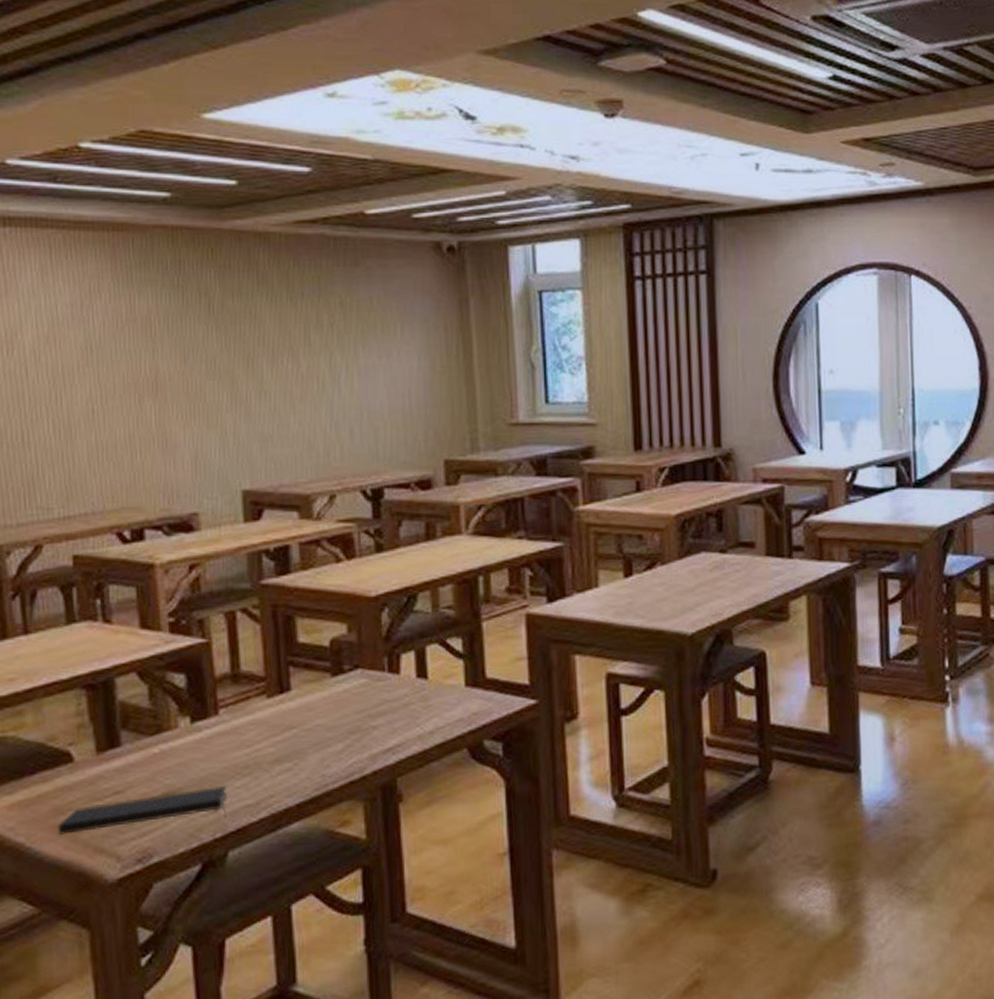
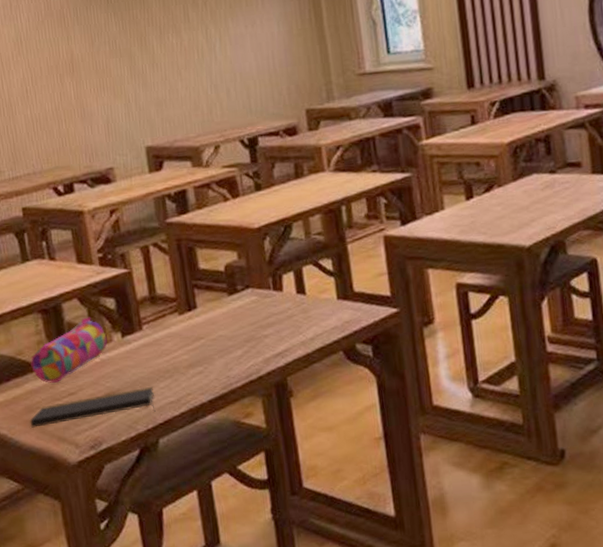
pencil case: none [66,696,171,778] -> present [31,317,108,383]

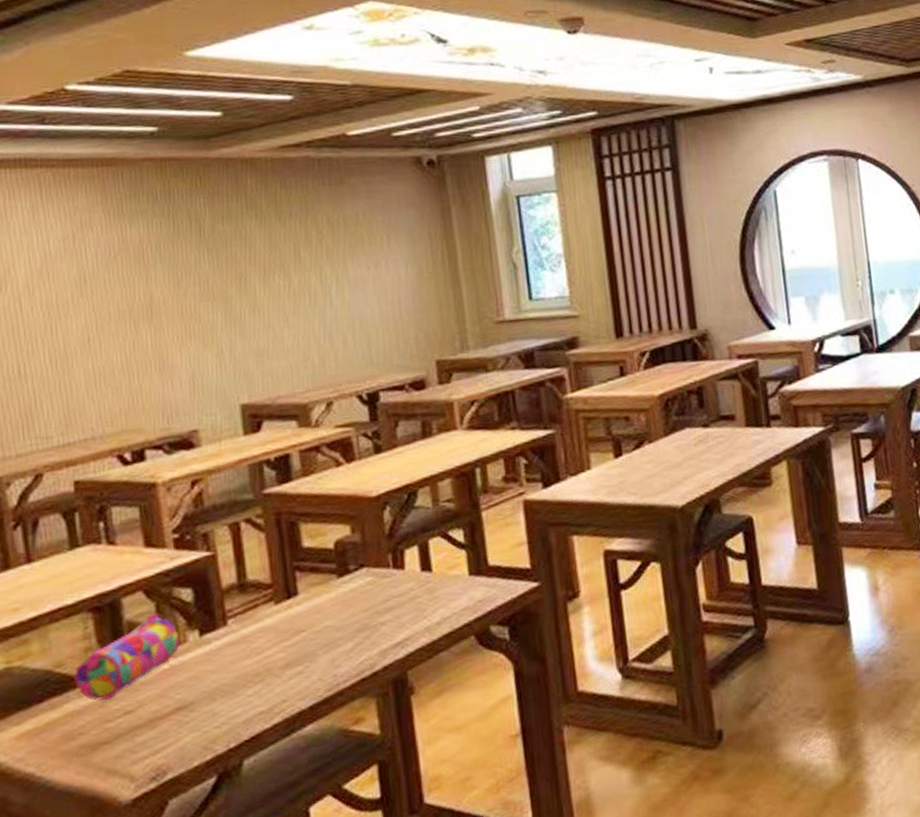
notepad: present [29,386,155,428] -> none [68,695,240,761]

